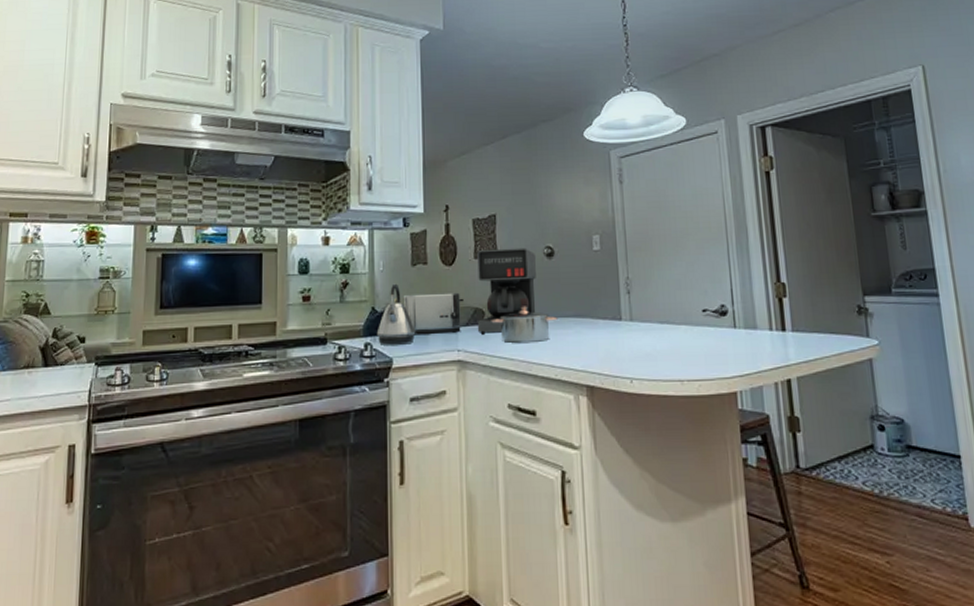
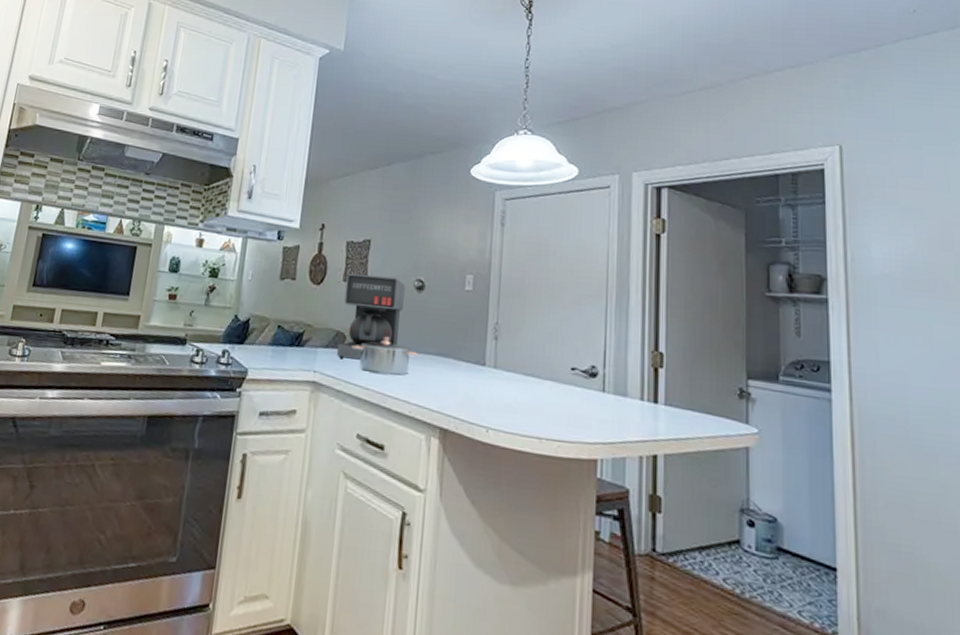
kettle: present [376,283,416,346] -> none [235,294,275,358]
toaster: present [403,292,465,336] -> none [266,307,328,353]

